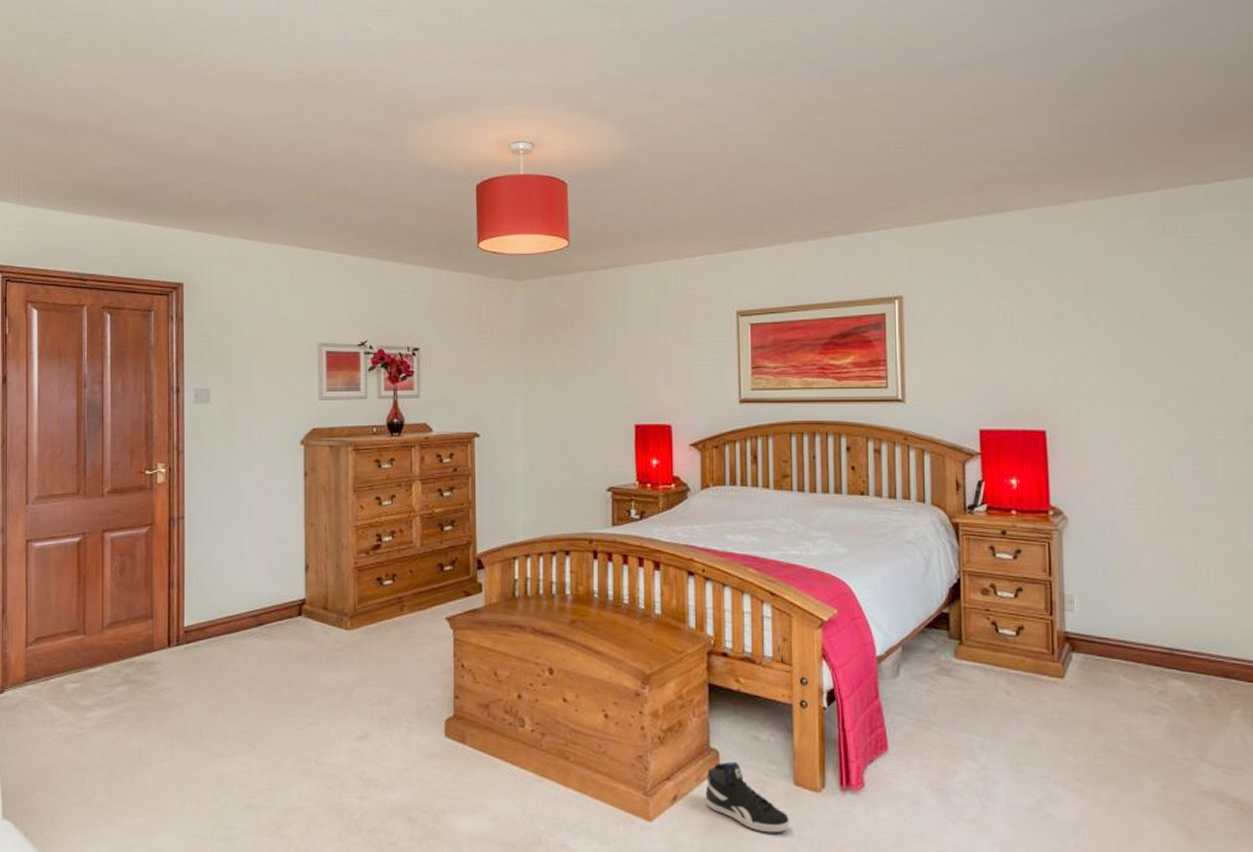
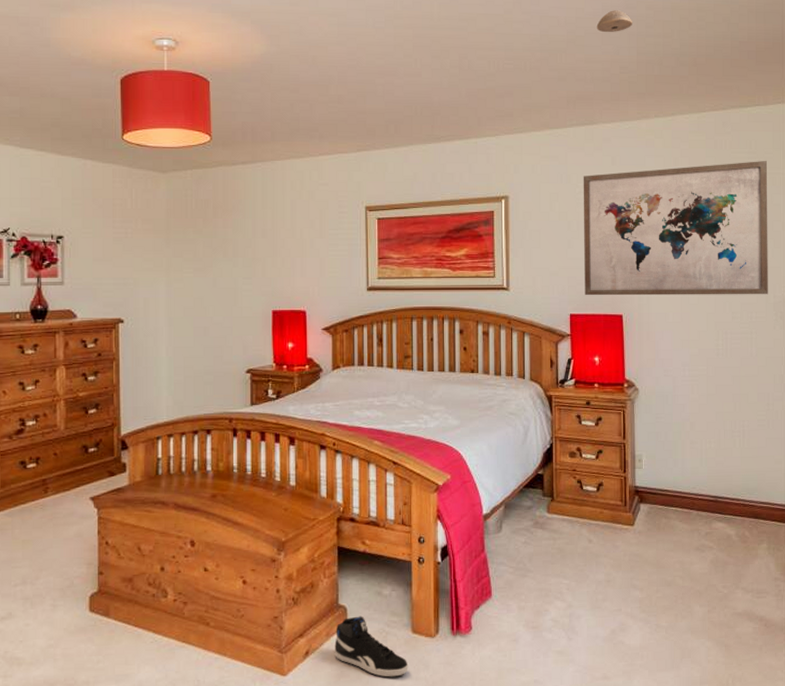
wall art: none [993,245,1238,409] -> present [583,160,768,296]
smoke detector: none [1008,79,1054,106] -> present [596,10,633,33]

